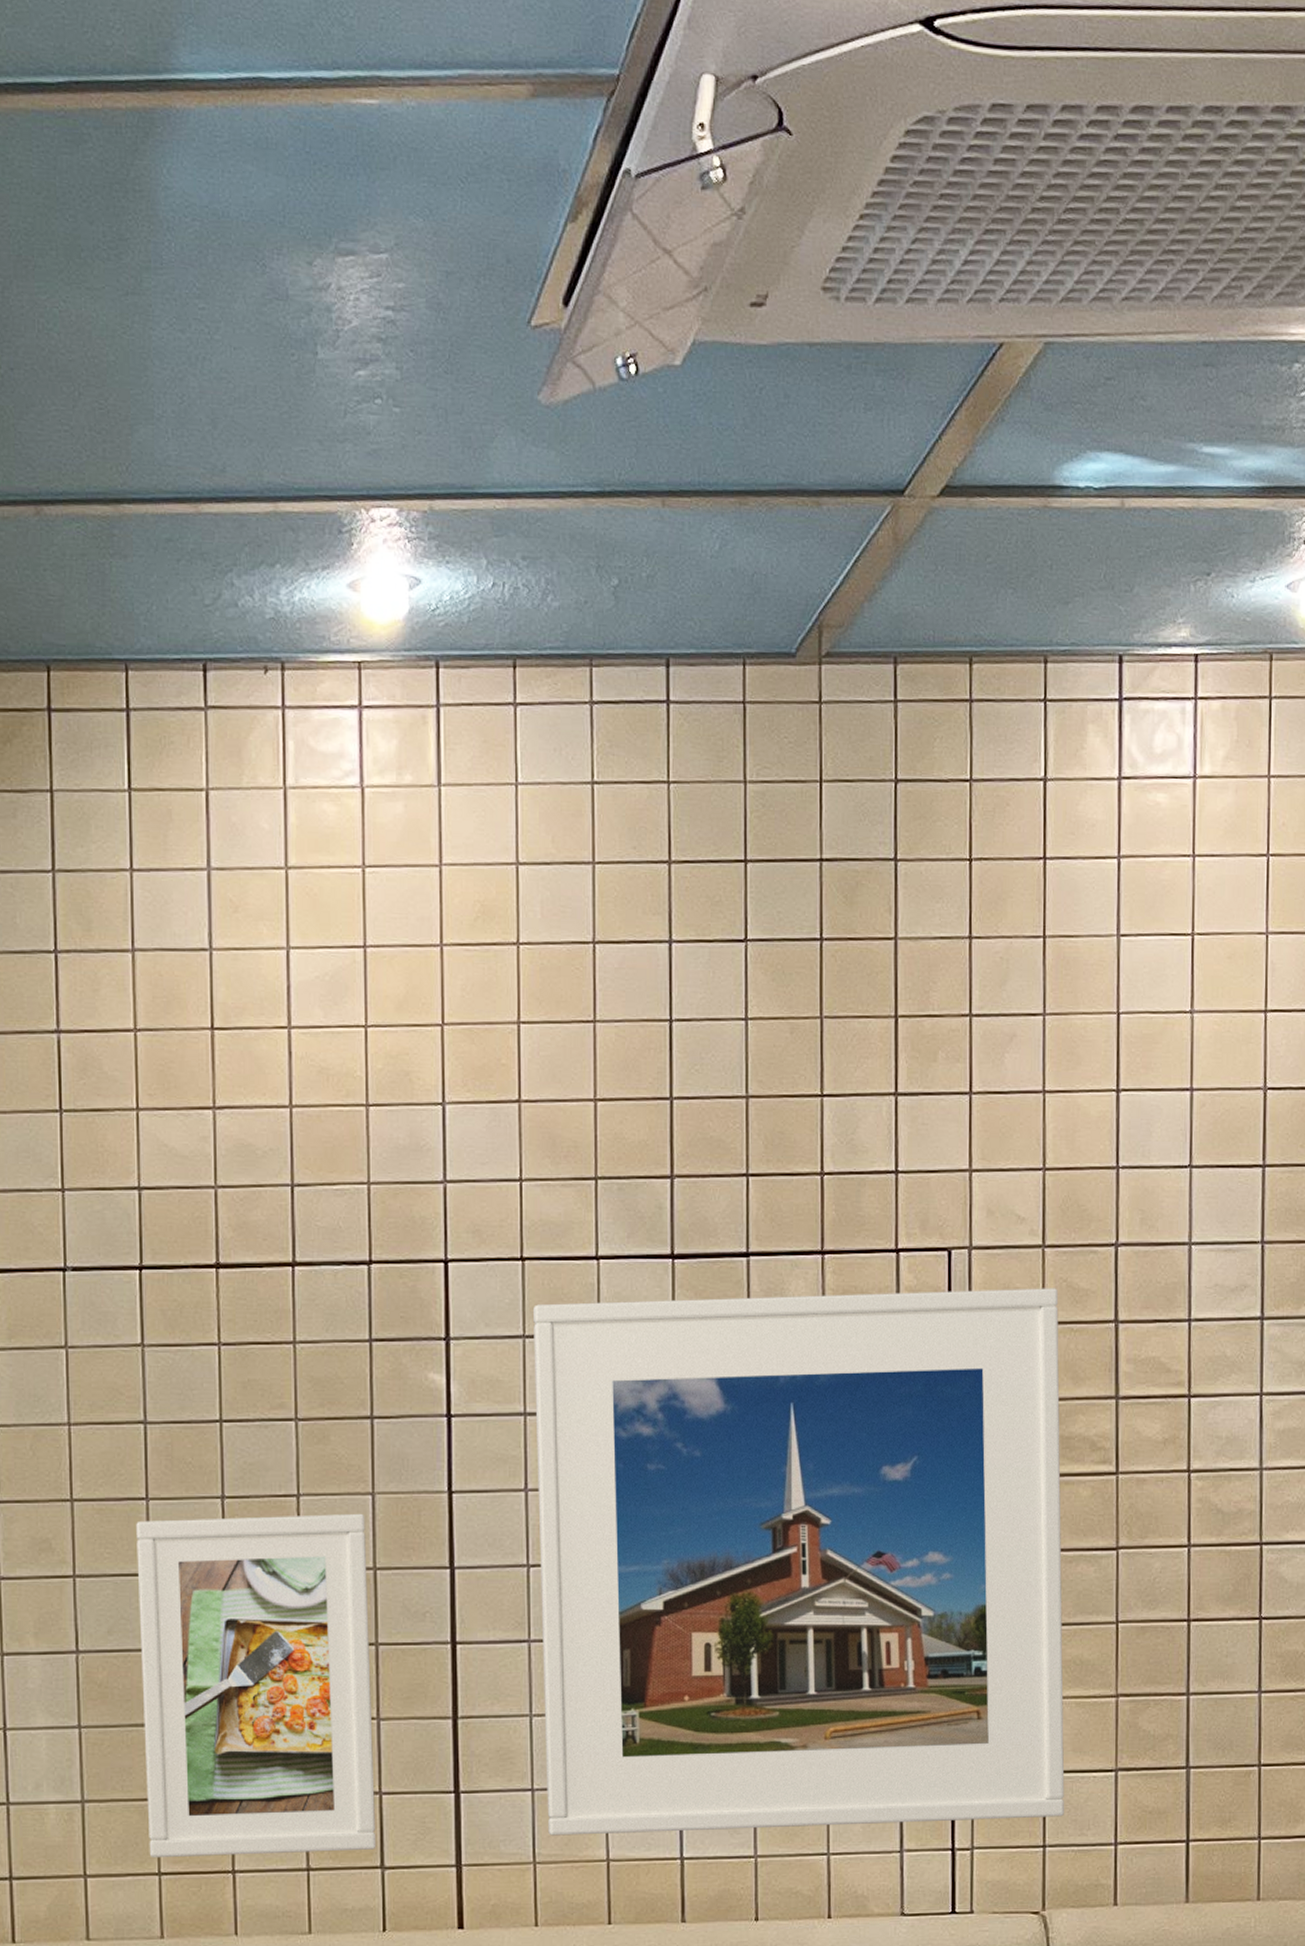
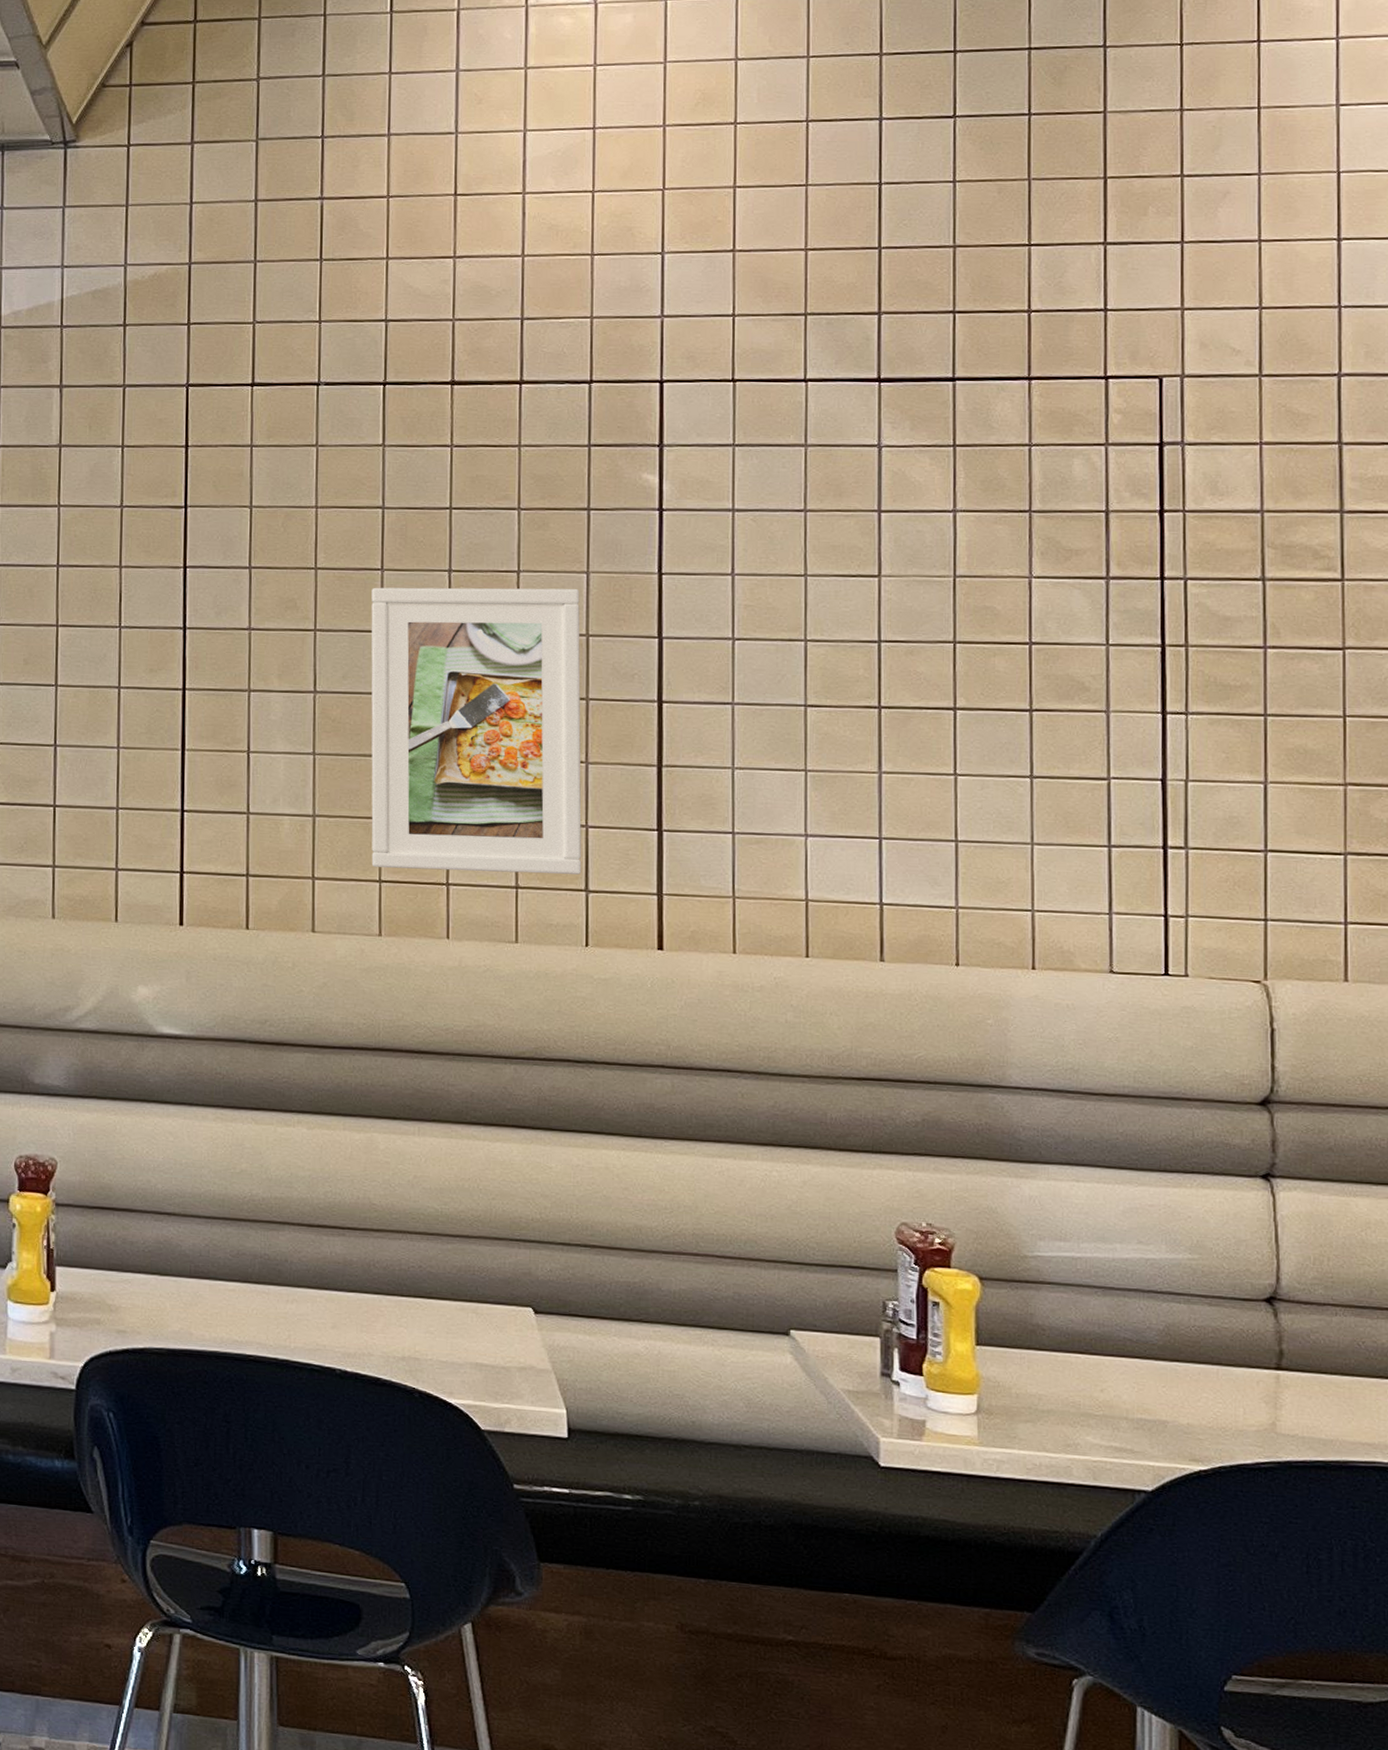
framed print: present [534,1288,1065,1836] -> none [743,412,1288,894]

